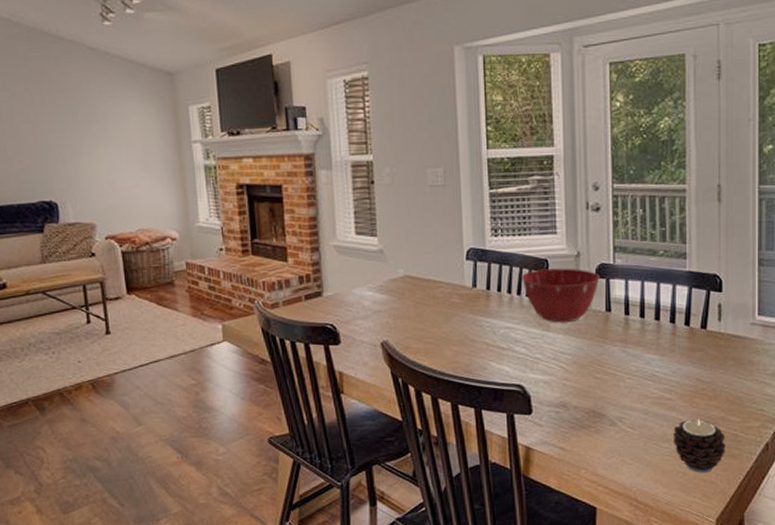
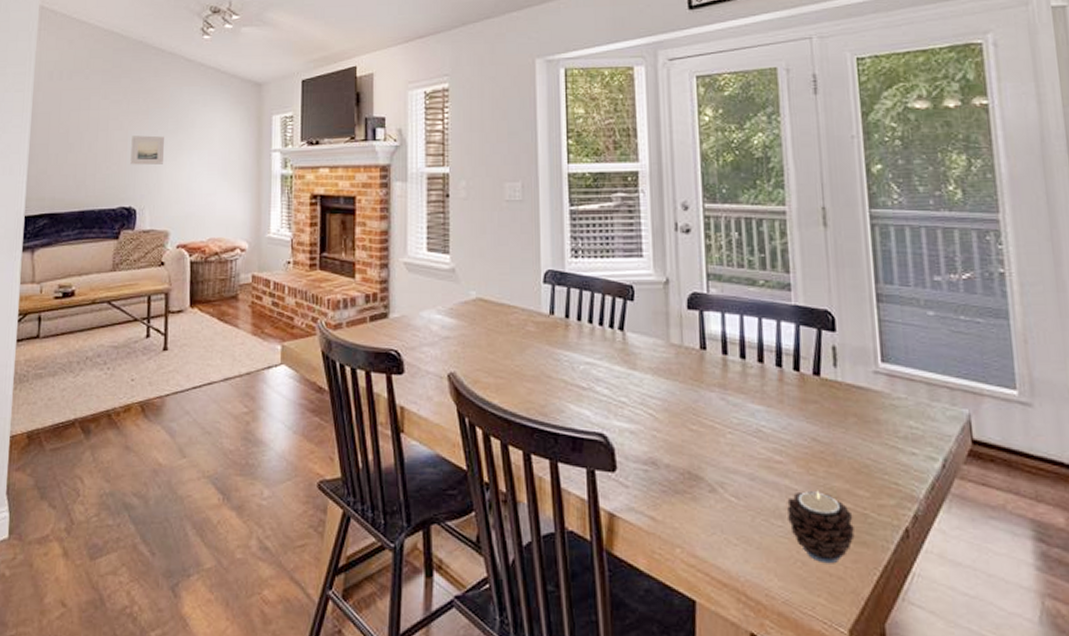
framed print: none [41,128,79,159] -> present [130,135,164,165]
mixing bowl: present [521,268,600,323] -> none [603,296,692,361]

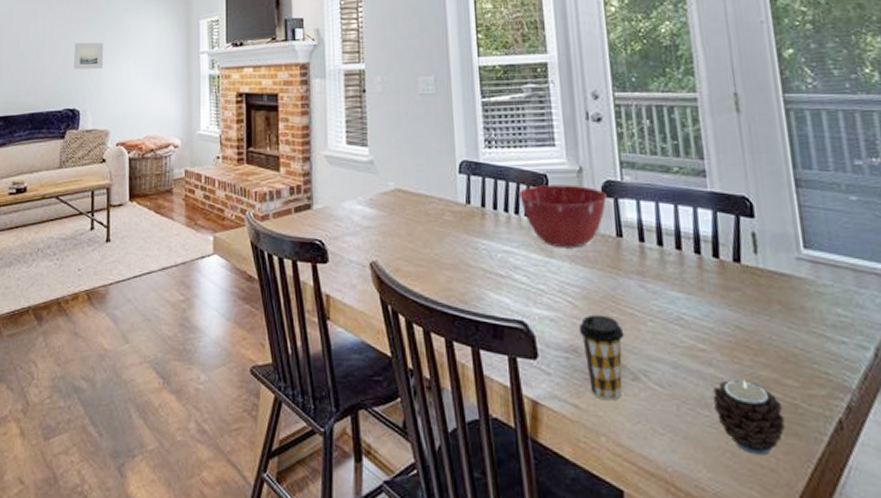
mixing bowl: none [603,296,692,361] -> present [518,185,607,248]
coffee cup: none [658,427,704,513] -> present [578,314,625,401]

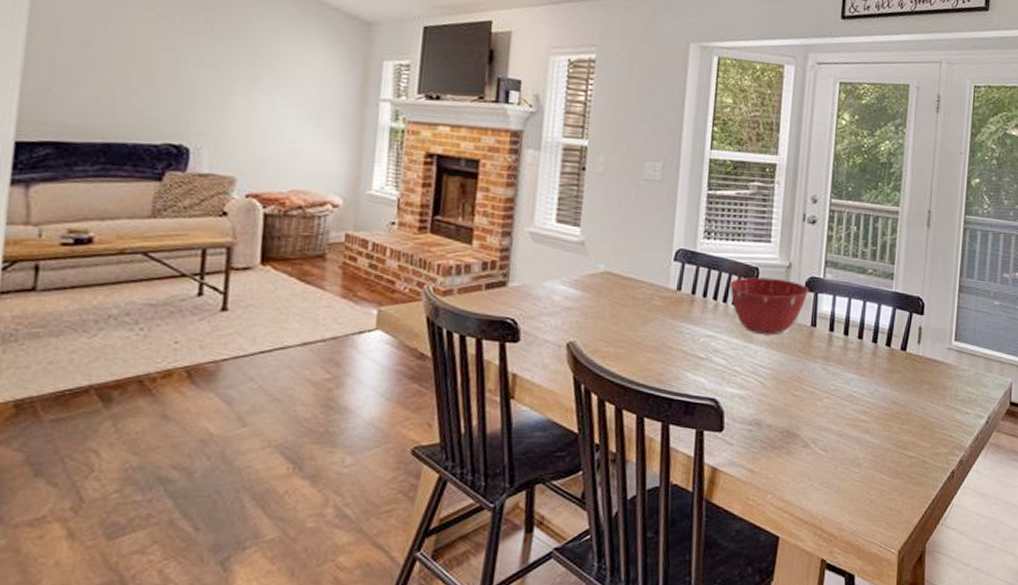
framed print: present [74,42,103,70] -> none [183,60,234,99]
coffee cup: present [578,314,625,401] -> none [764,392,803,465]
candle: present [713,379,785,456] -> none [864,443,915,501]

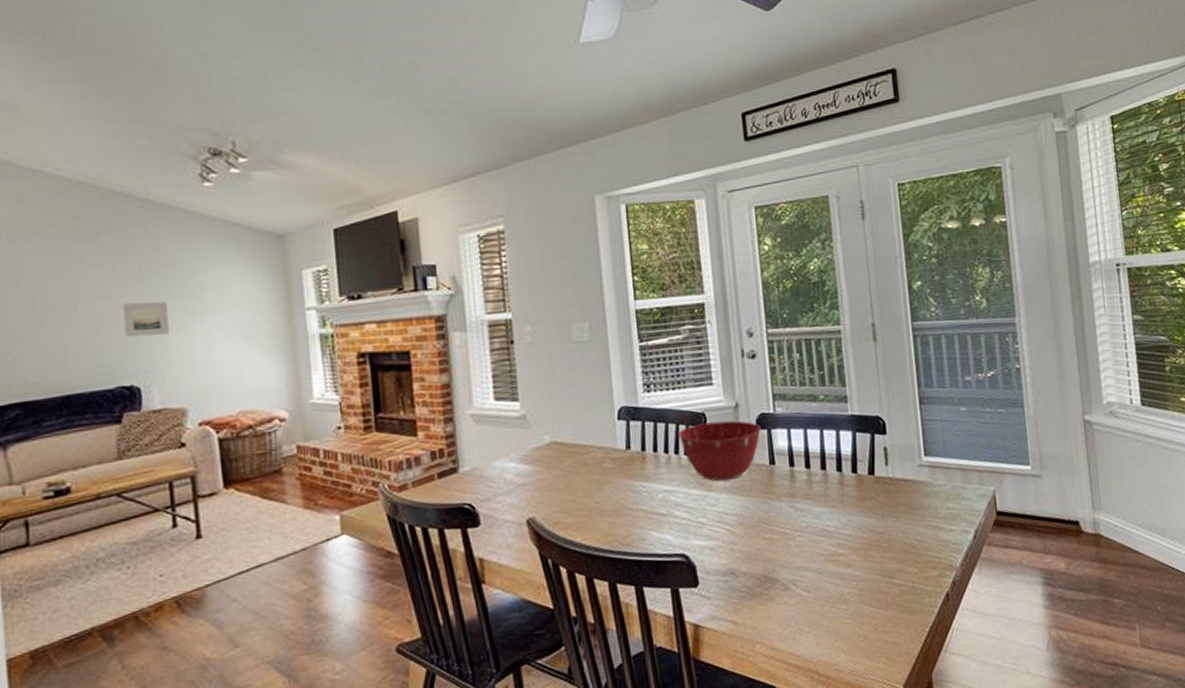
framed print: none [183,60,234,99] -> present [123,301,169,338]

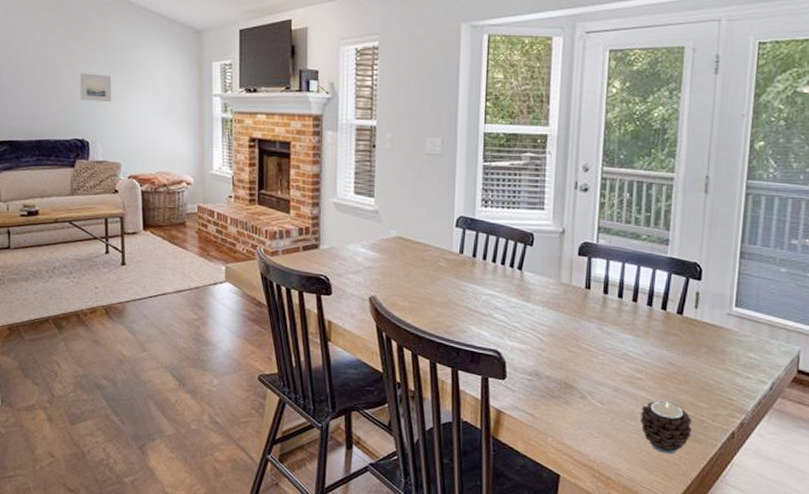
mixing bowl: present [678,420,761,482] -> none [506,242,582,296]
candle: none [850,573,906,634] -> present [640,401,693,454]

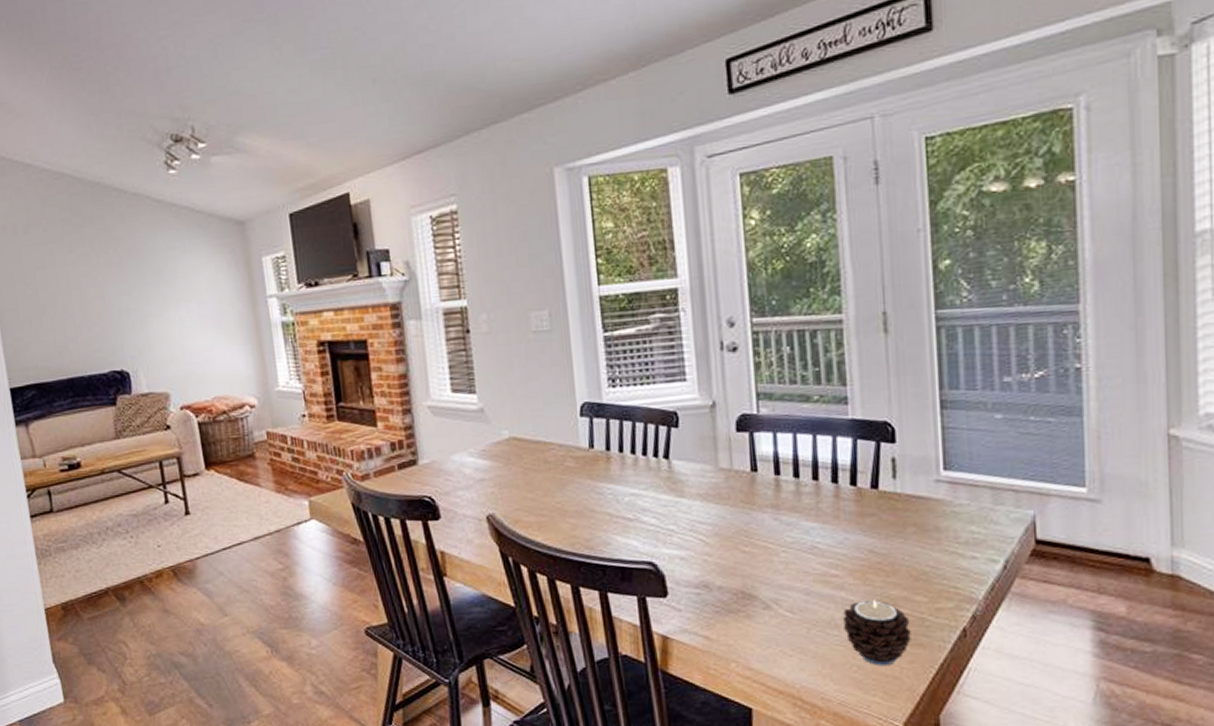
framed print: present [80,73,111,102] -> none [109,290,149,325]

